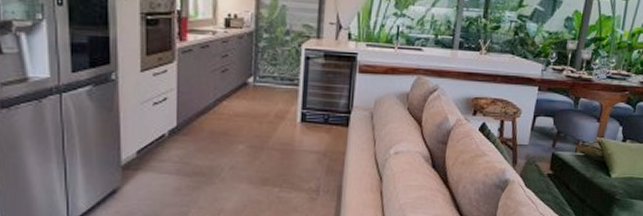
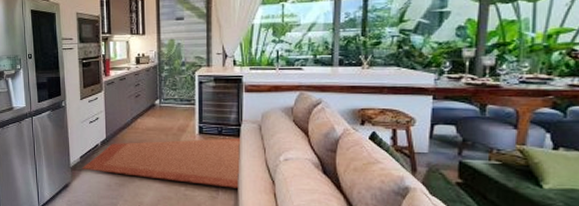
rug: none [138,128,350,187] -> present [81,138,241,188]

